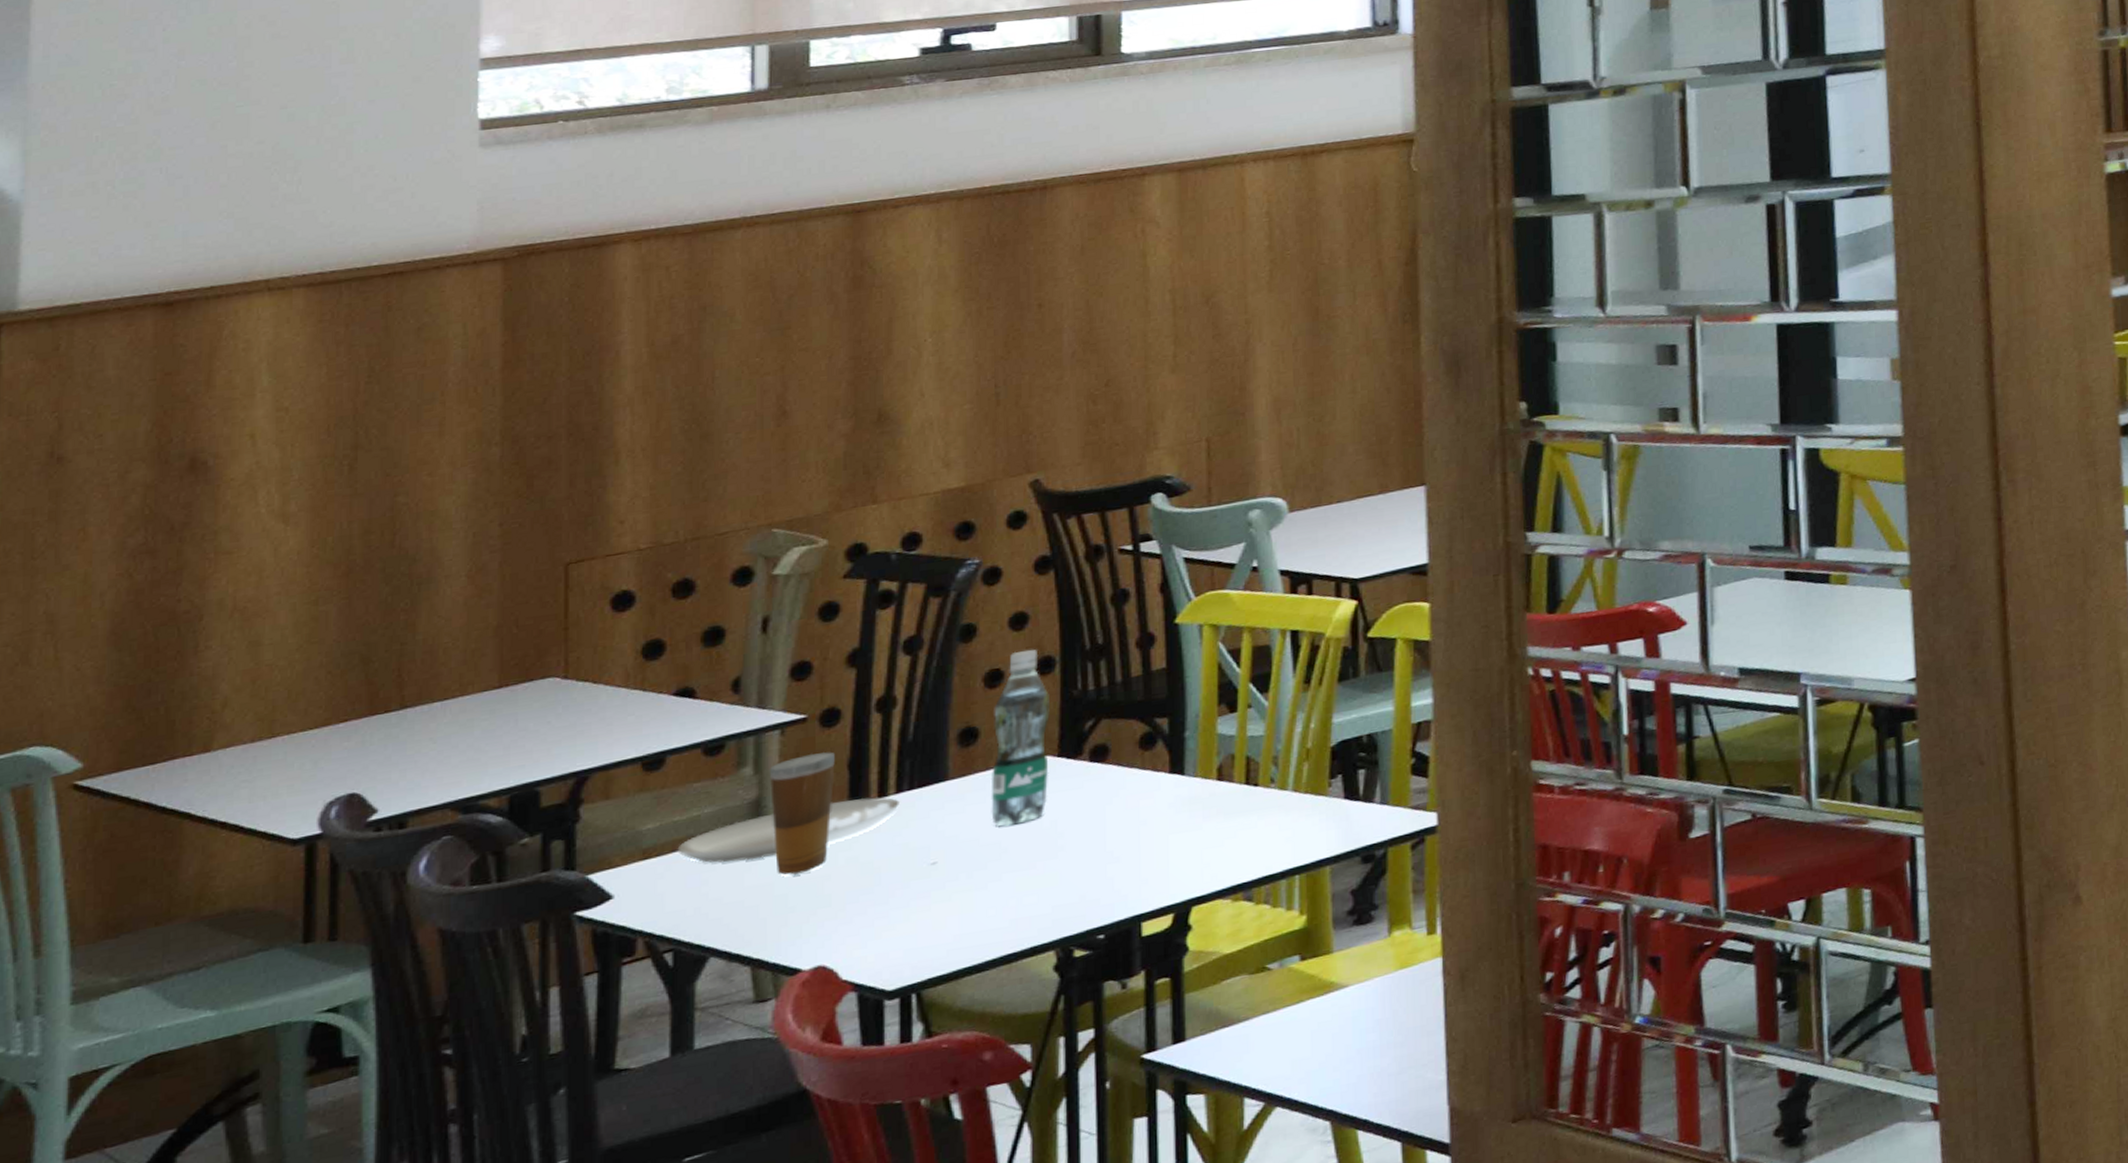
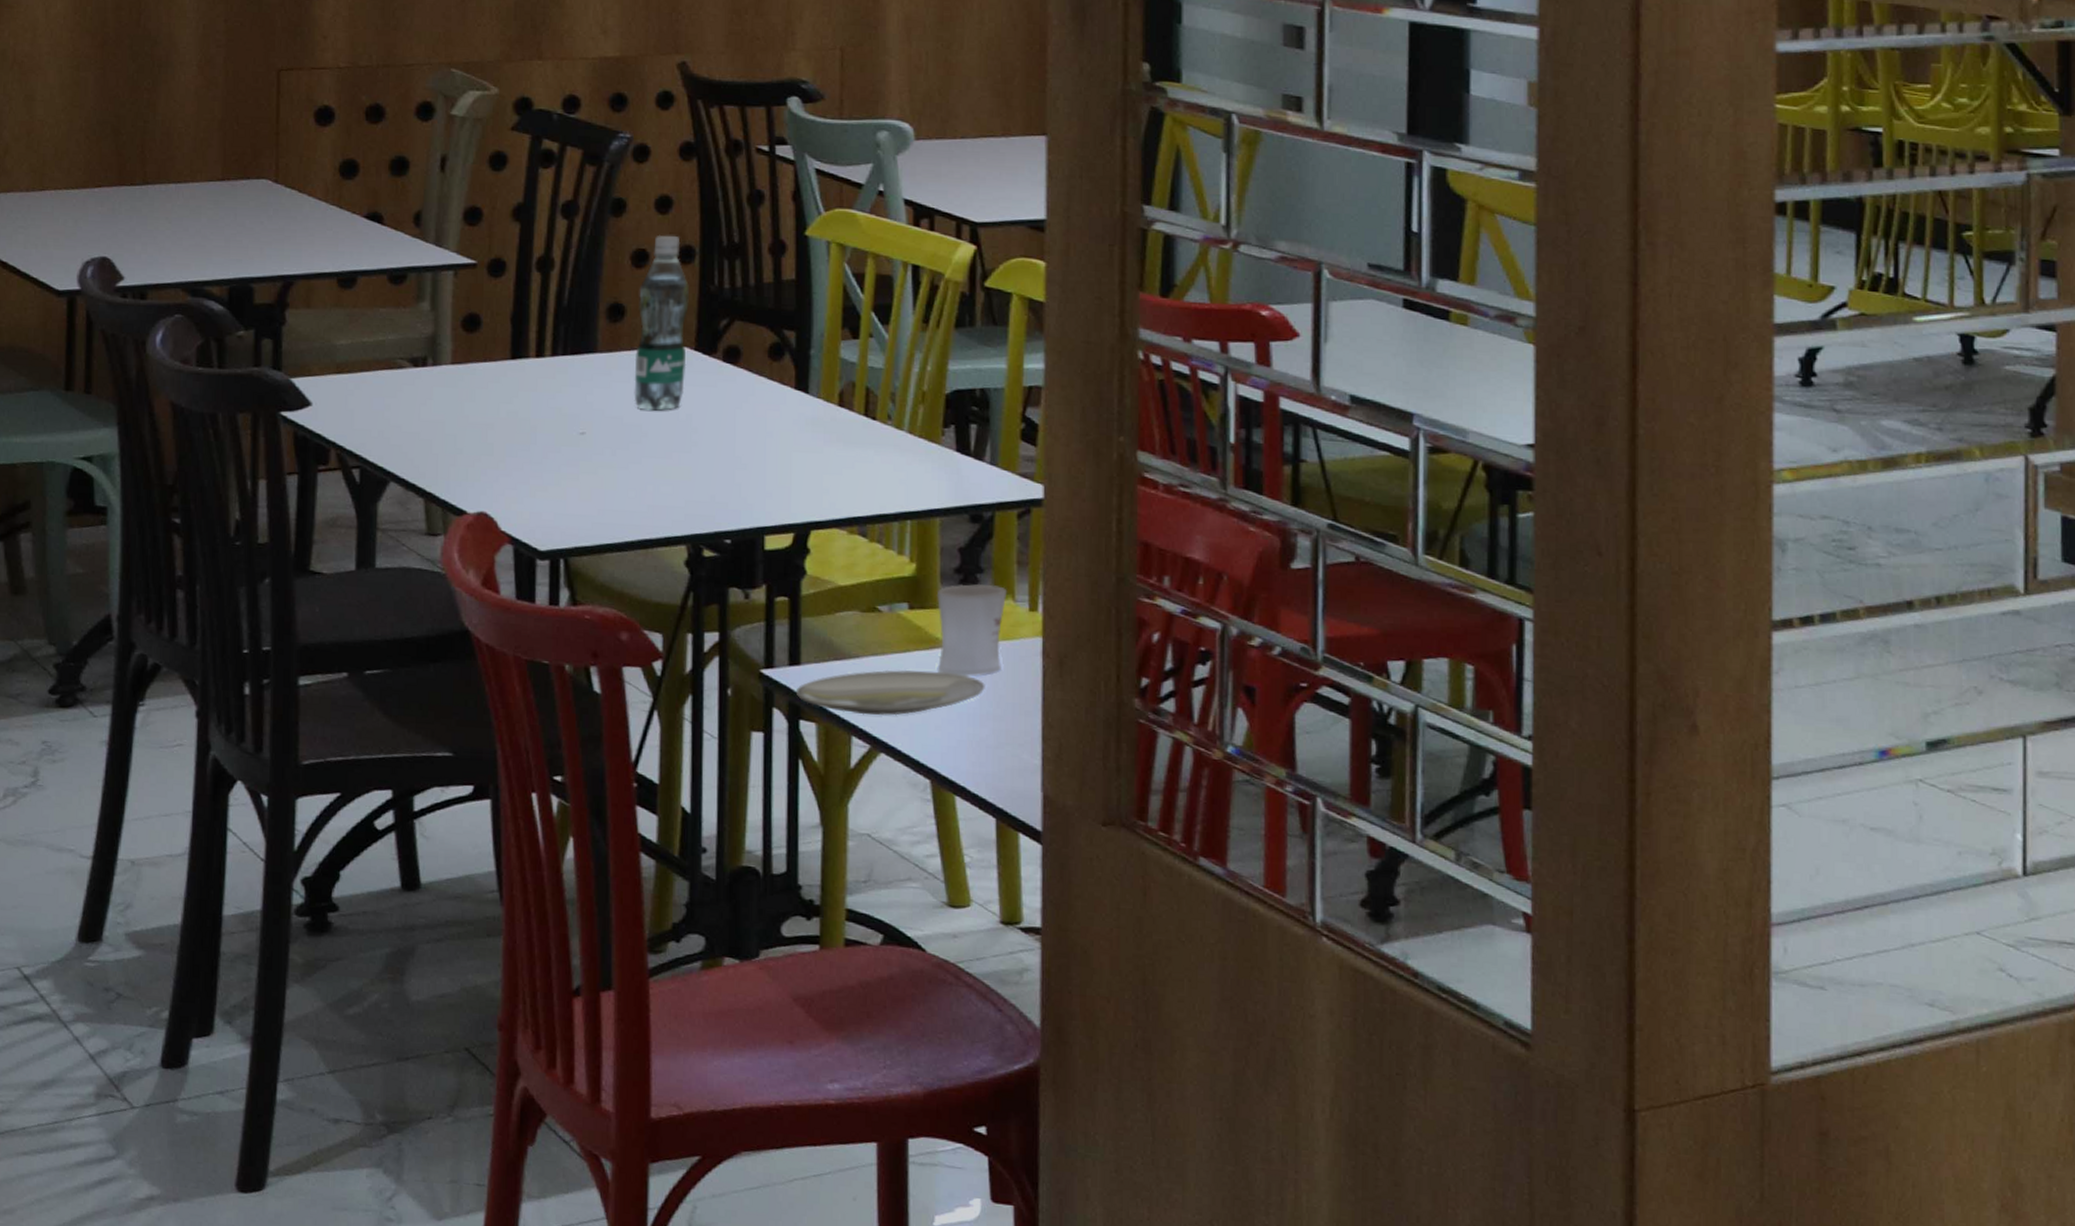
plate: present [677,796,899,863] -> none [365,352,554,395]
beverage cup: present [770,751,835,876] -> none [444,301,500,418]
plate: none [1181,1011,1385,1079] -> present [795,669,985,716]
mug: none [1329,918,1404,1015] -> present [936,583,1007,678]

